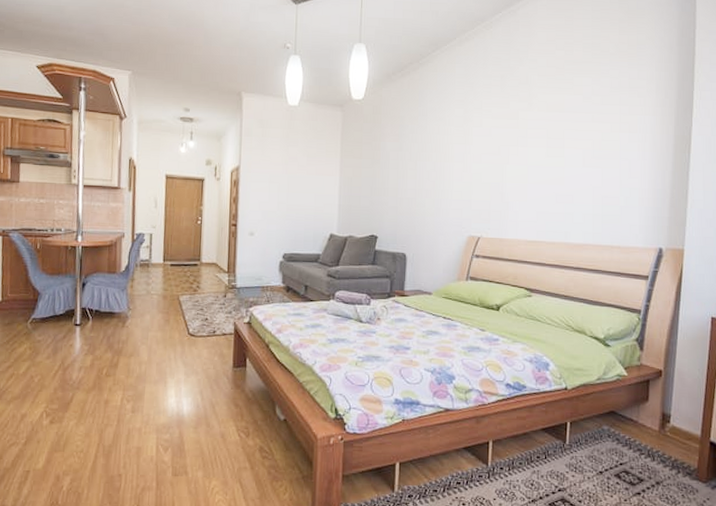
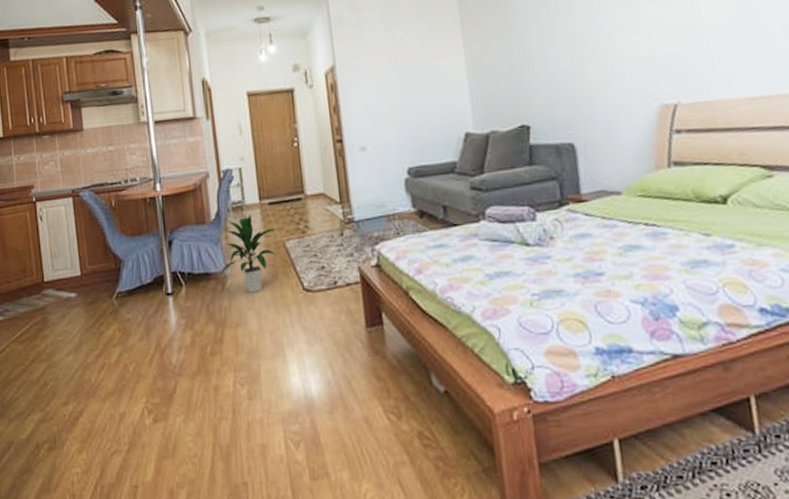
indoor plant: none [121,271,174,332] -> present [219,215,277,293]

